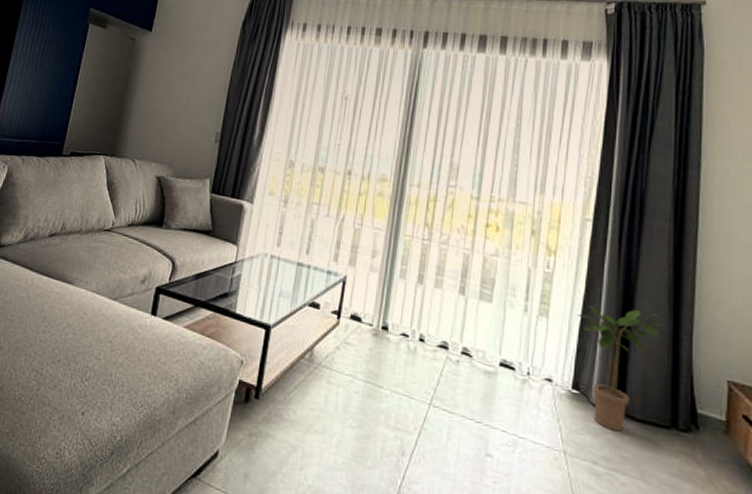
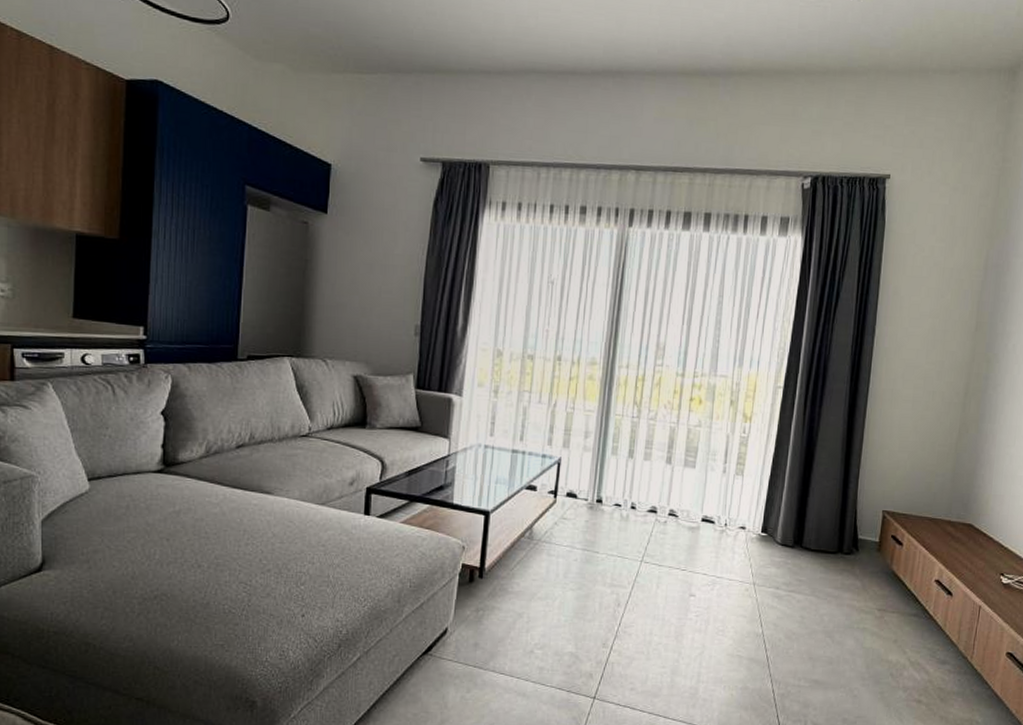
potted plant: present [578,305,666,432] -> none [768,462,838,561]

